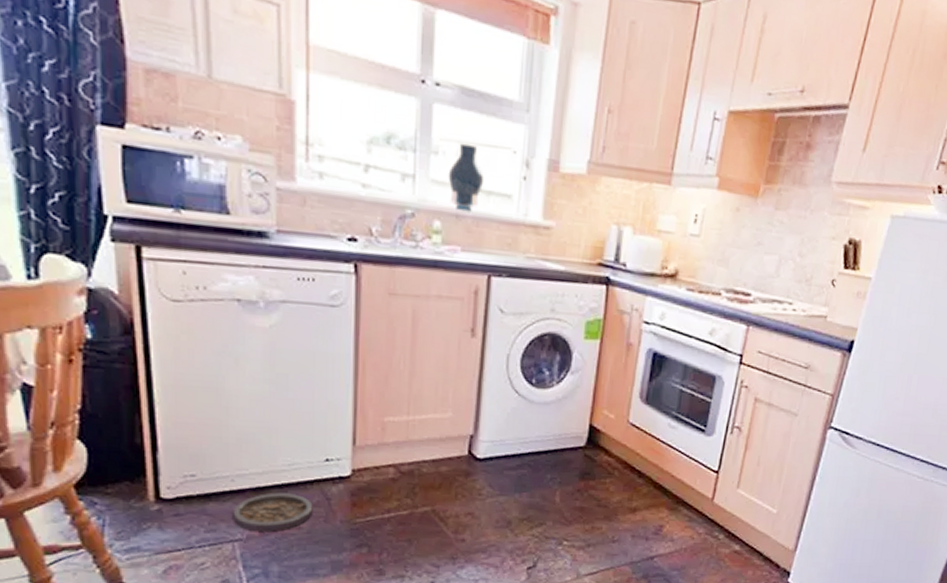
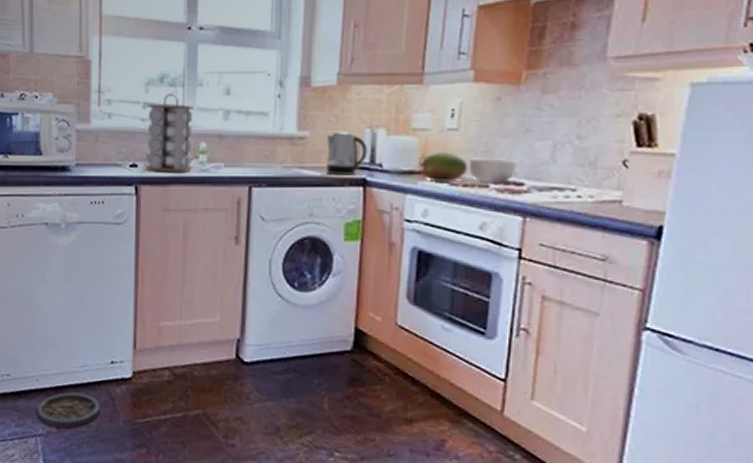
spice rack: none [367,158,427,254] -> present [145,94,193,174]
vase: present [448,143,485,213] -> none [211,73,243,132]
kettle: none [569,225,613,273] -> present [325,131,368,175]
fruit: none [662,256,704,287] -> present [421,152,467,182]
bowl: none [705,265,748,293] -> present [469,158,518,184]

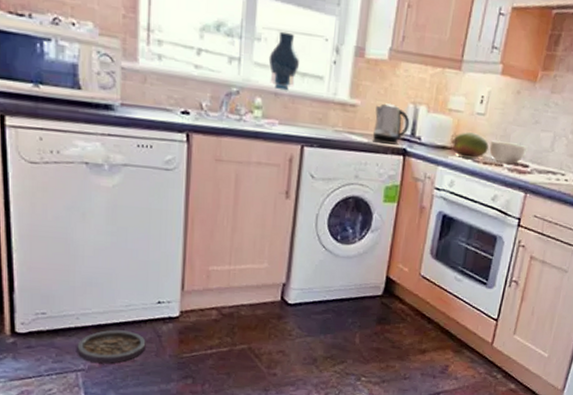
spice rack: present [145,94,193,174] -> none [198,43,250,126]
vase: none [211,73,243,132] -> present [268,31,300,91]

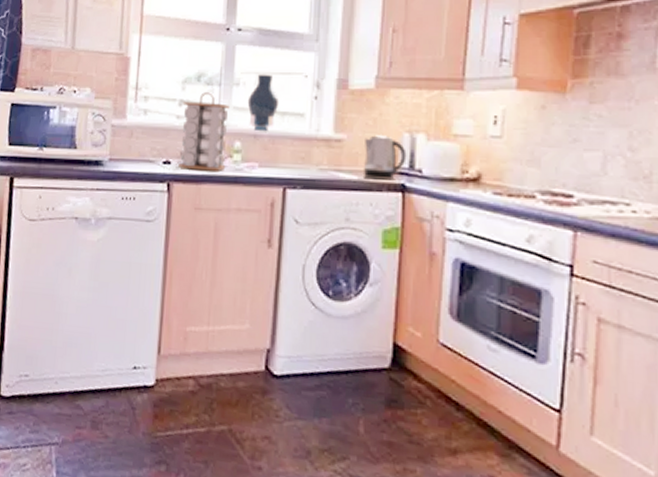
pet bowl: present [77,330,146,364] -> none [53,398,120,438]
spice rack: none [198,43,250,126] -> present [178,92,229,172]
fruit: present [452,132,489,159] -> none [463,159,512,191]
bowl: present [489,140,527,165] -> none [514,167,566,195]

